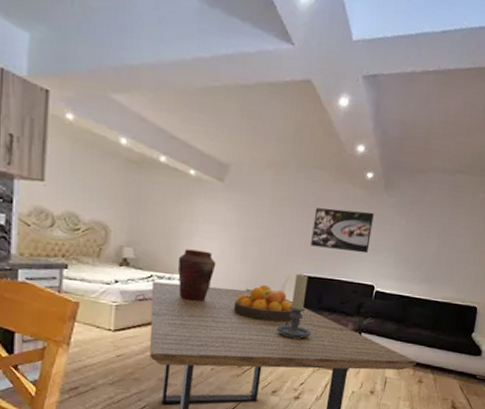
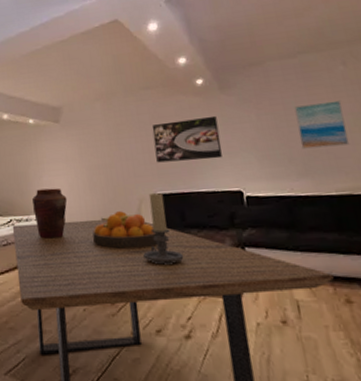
wall art: none [430,220,472,263] -> present [294,100,350,149]

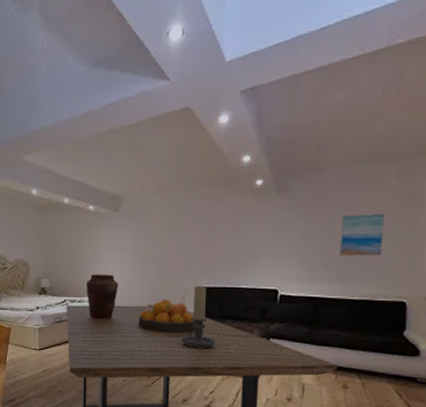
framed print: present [152,115,222,163] -> none [206,217,268,259]

